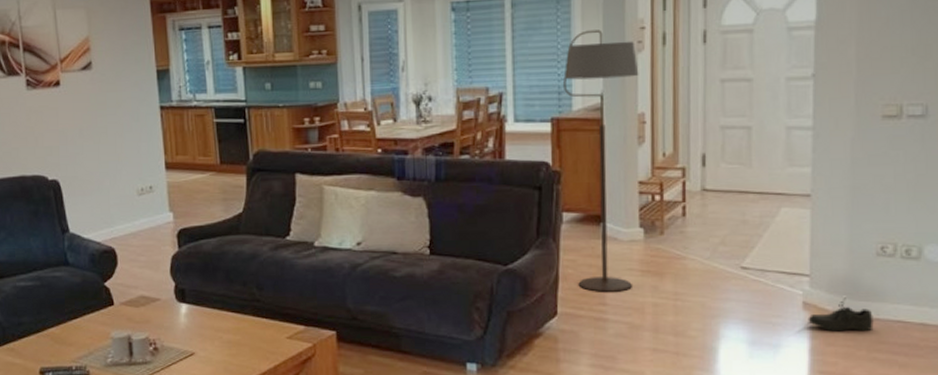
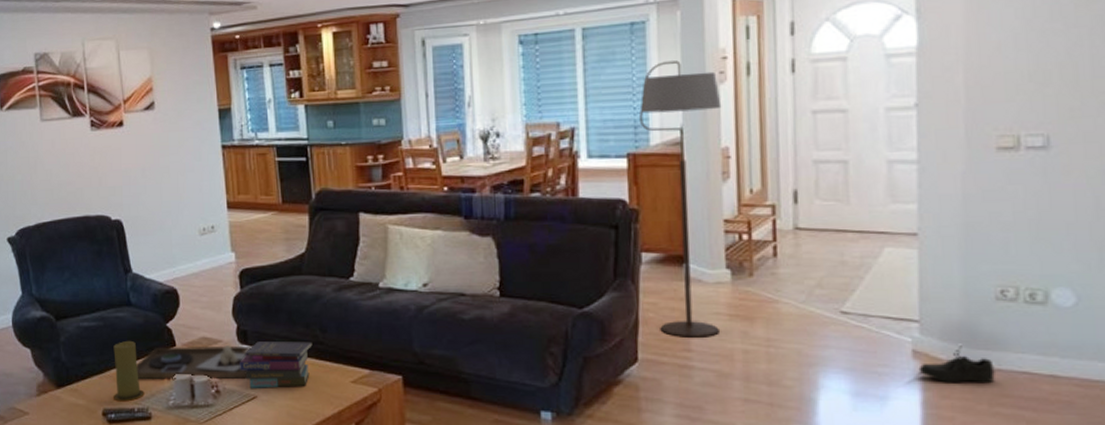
candle: none [51,299,82,360] -> present [113,340,145,402]
platter: none [74,304,190,339] -> present [136,345,252,380]
books: none [177,299,249,345] -> present [240,342,313,388]

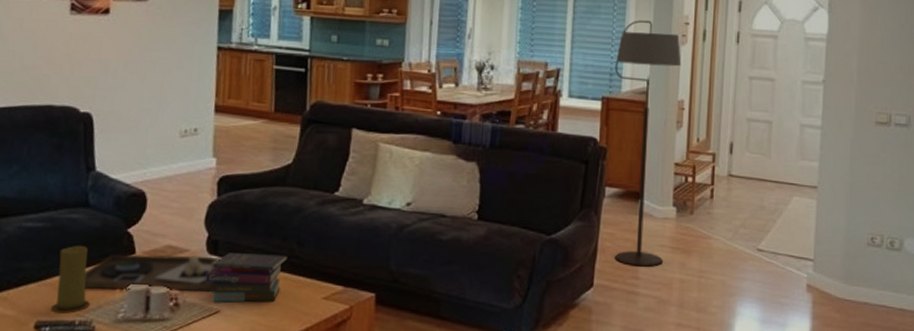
shoe: present [918,345,995,384] -> none [810,282,863,314]

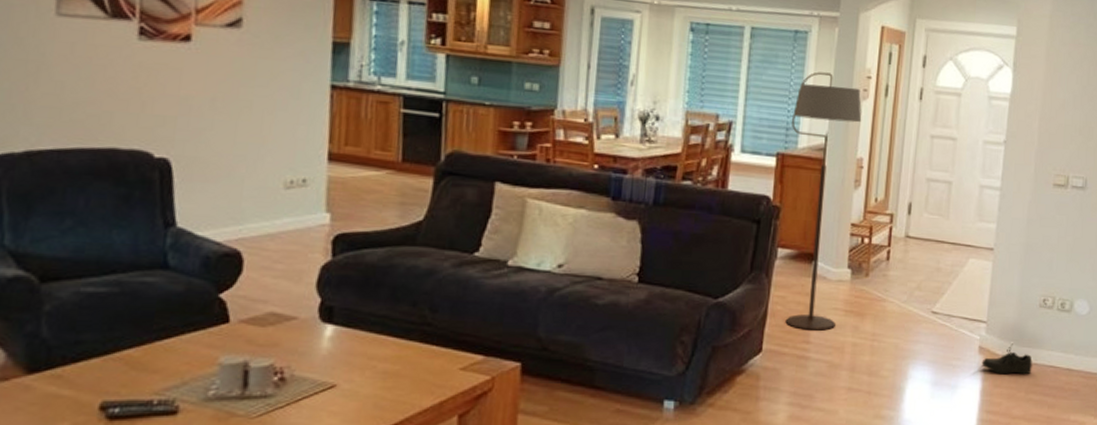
candle: present [51,245,90,314] -> none [121,313,172,392]
platter: present [84,254,222,292] -> none [163,323,338,365]
books: present [205,253,288,303] -> none [317,320,418,376]
shoe: none [810,282,863,314] -> present [981,343,1033,375]

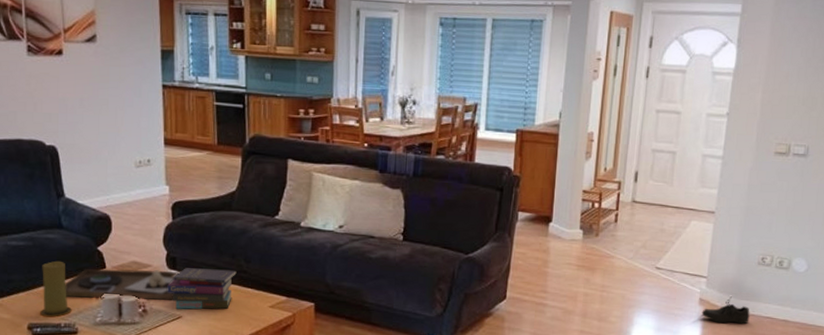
candle: none [121,313,172,392] -> present [40,260,72,317]
platter: none [163,323,338,365] -> present [65,268,180,300]
books: none [317,320,418,376] -> present [167,268,237,310]
floor lamp: present [785,72,862,331] -> none [525,56,592,282]

